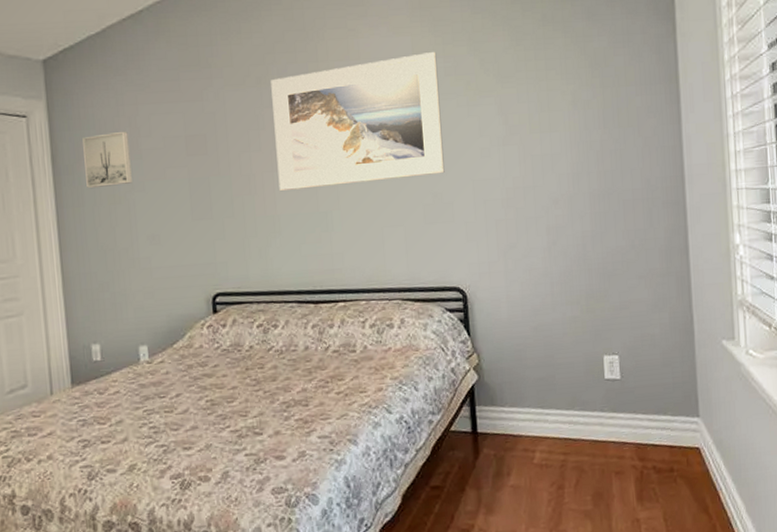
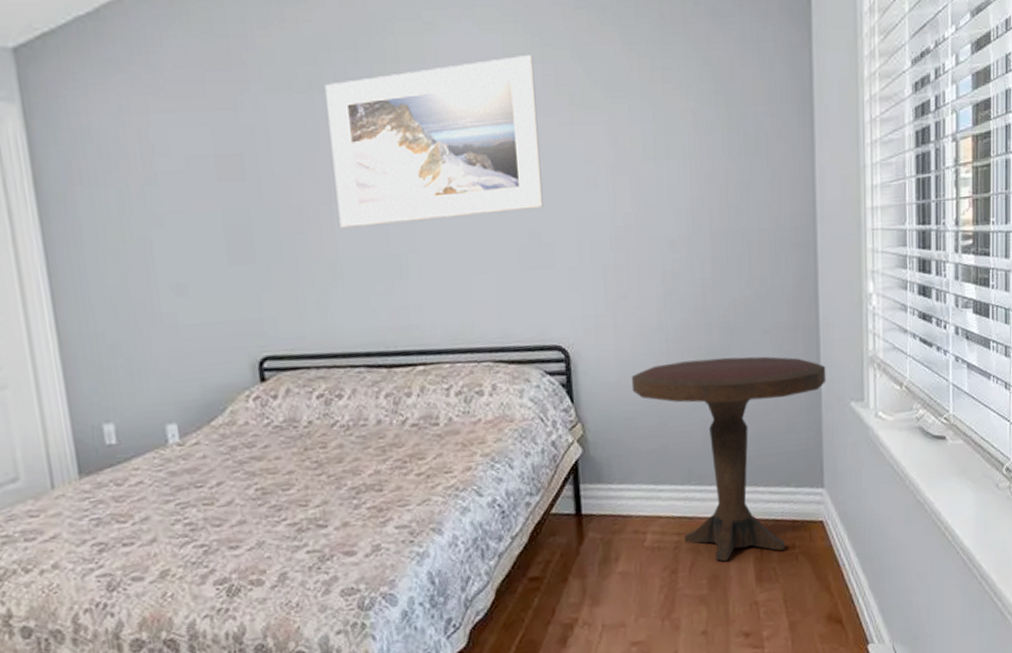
wall art: present [82,131,132,189] -> none [75,147,147,224]
pedestal table: none [520,298,698,481] -> present [631,356,826,562]

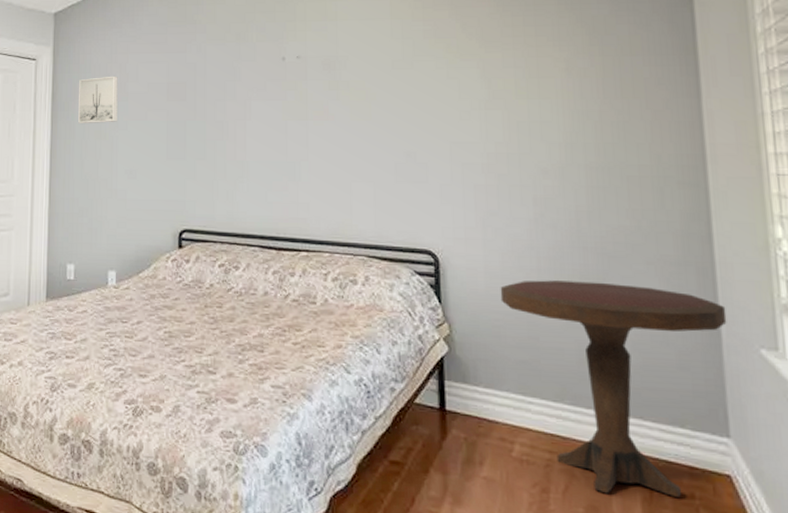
wall art: none [75,147,147,224] -> present [78,76,118,124]
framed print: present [325,55,544,228] -> none [250,15,420,138]

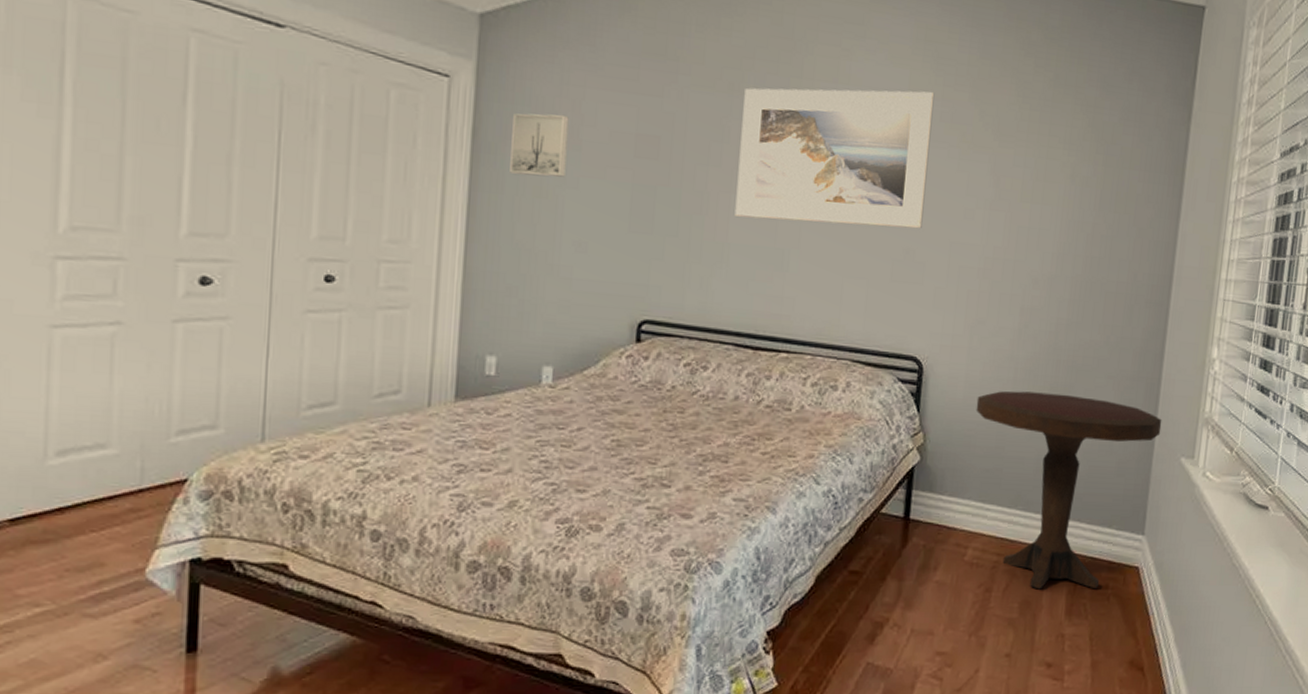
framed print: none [250,15,420,138] -> present [735,88,935,229]

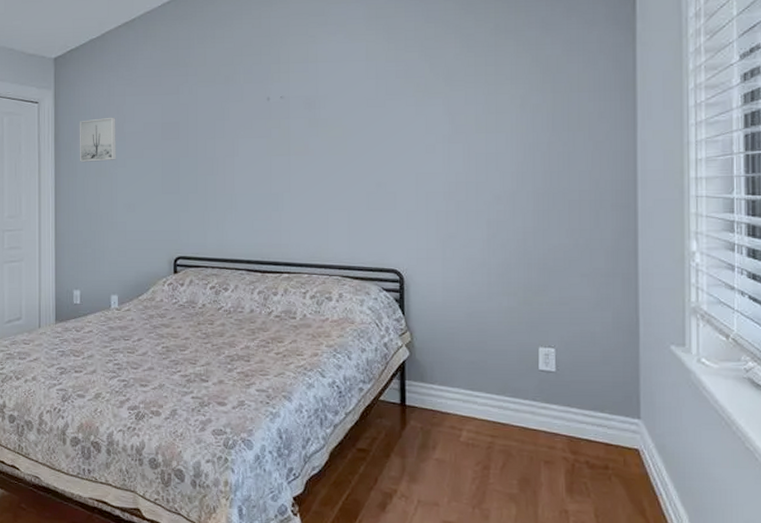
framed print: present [735,88,935,229] -> none [237,57,390,173]
pedestal table: present [976,390,1162,590] -> none [455,293,645,469]

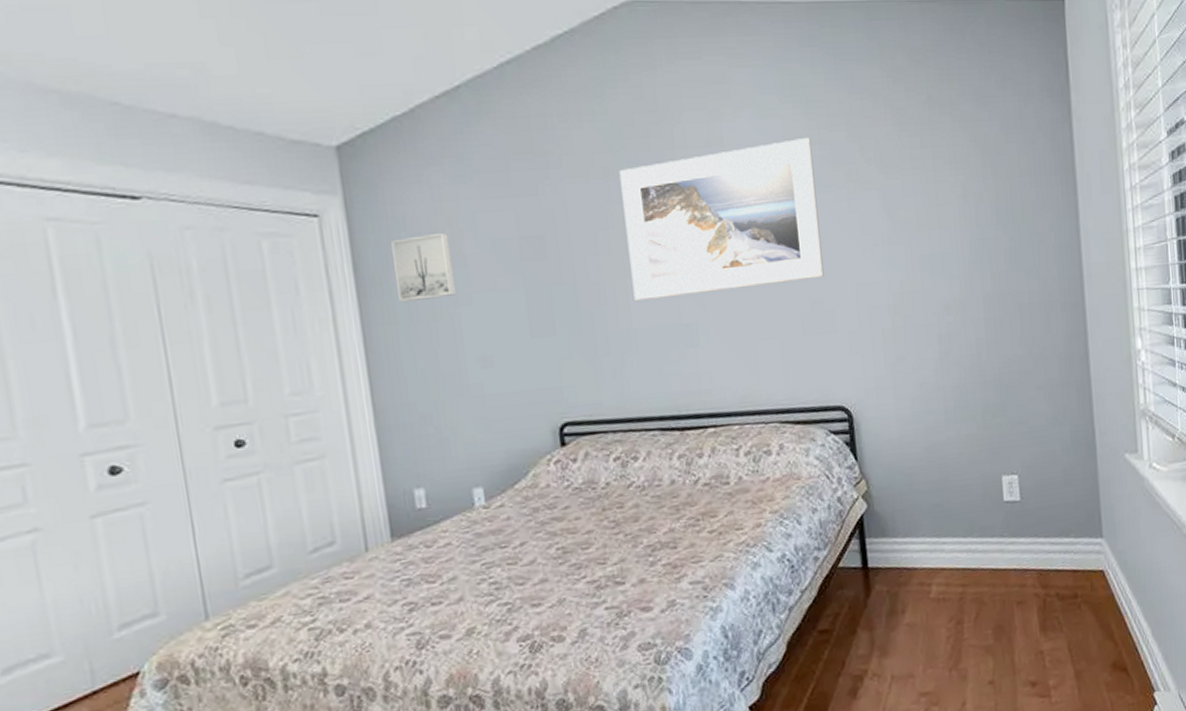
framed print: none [237,57,390,173] -> present [619,138,824,301]

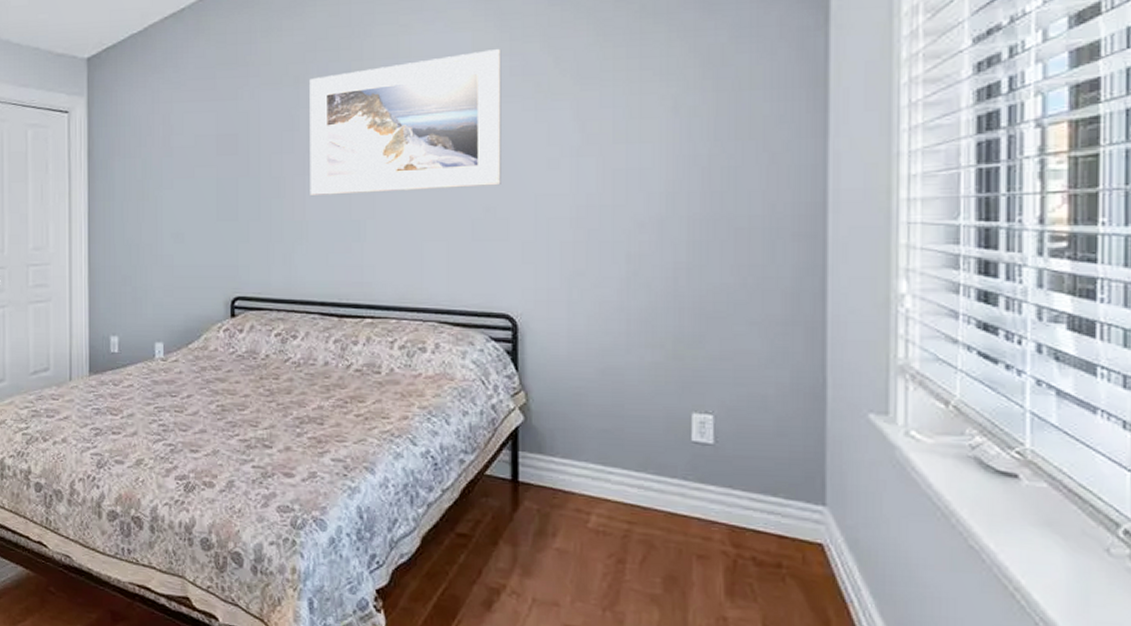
wall art: present [391,232,456,303] -> none [118,128,161,184]

